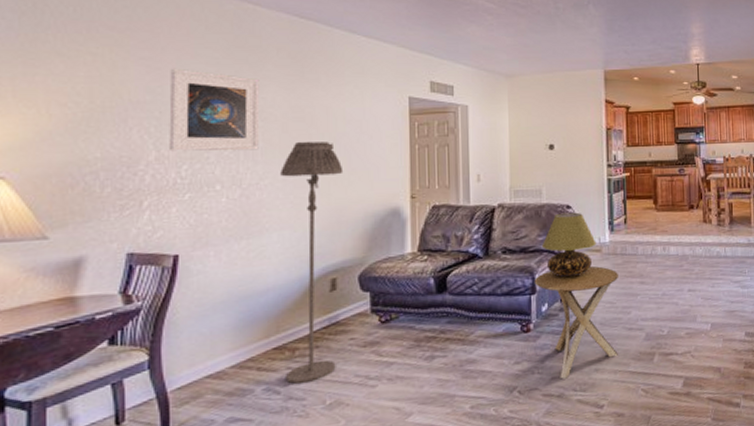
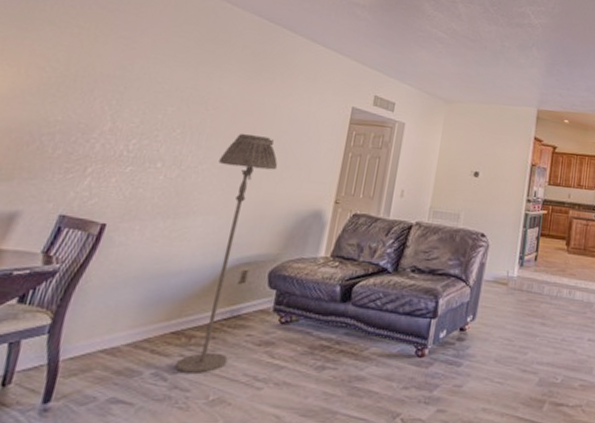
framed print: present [169,68,260,151] -> none [124,49,221,136]
side table: present [534,266,618,379] -> none [436,296,521,414]
table lamp: present [541,212,597,278] -> none [450,240,505,307]

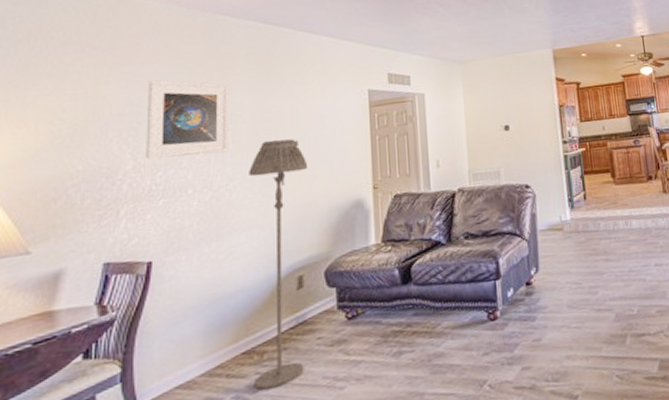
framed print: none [124,49,221,136] -> present [146,79,230,159]

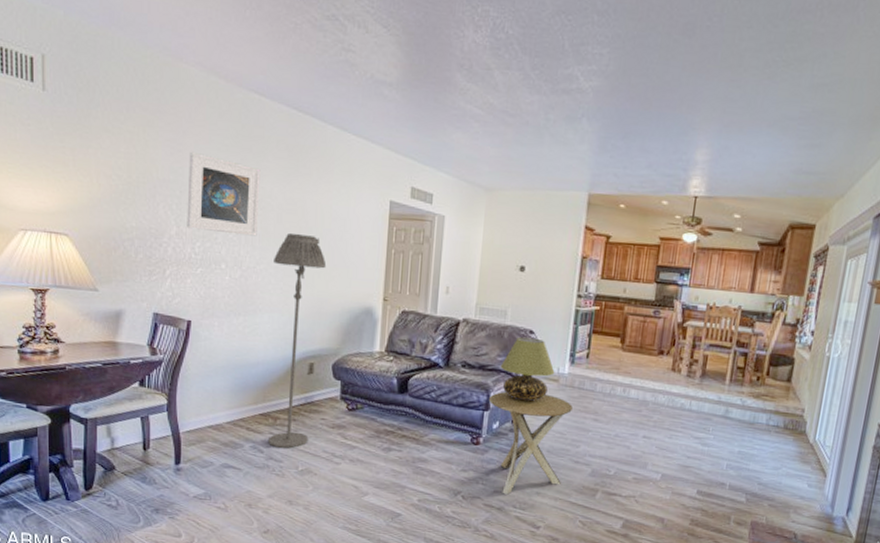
side table: none [497,245,589,369] -> present [488,391,572,495]
table lamp: none [503,191,558,260] -> present [500,337,555,402]

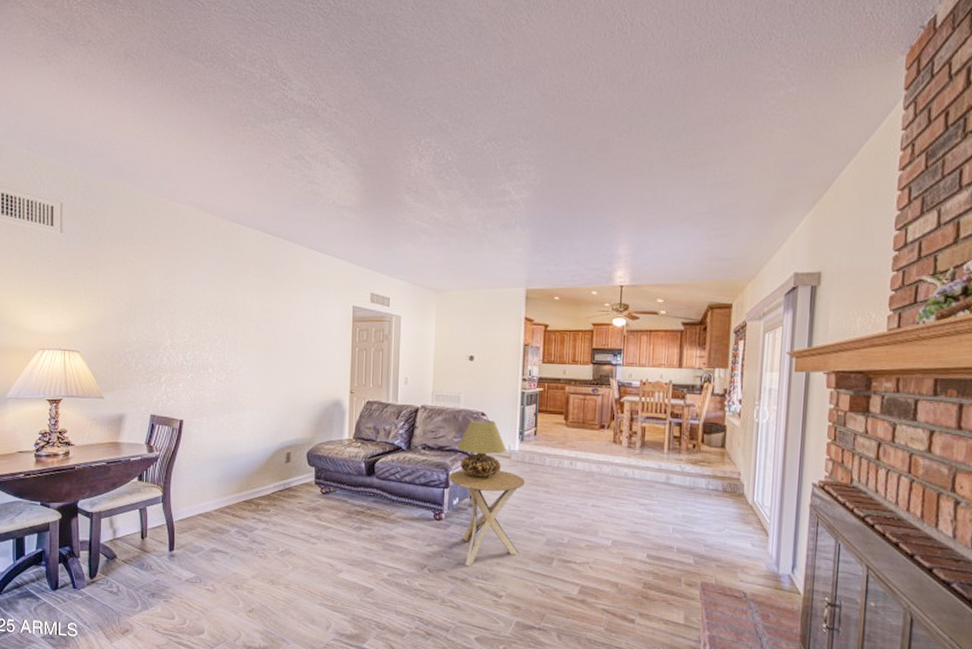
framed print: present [187,151,261,237] -> none [179,274,242,343]
floor lamp: present [269,232,327,449] -> none [252,338,300,532]

